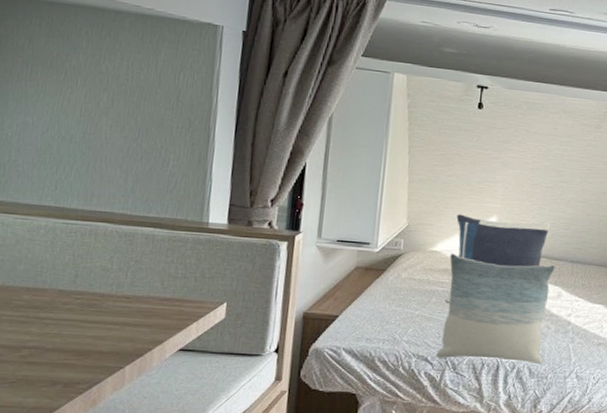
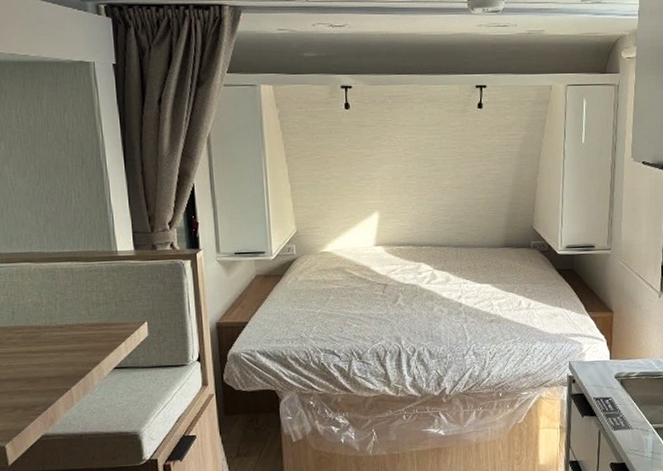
pillow: present [436,253,555,364] -> none [340,252,441,350]
pillow: present [444,214,551,303] -> none [341,212,431,299]

